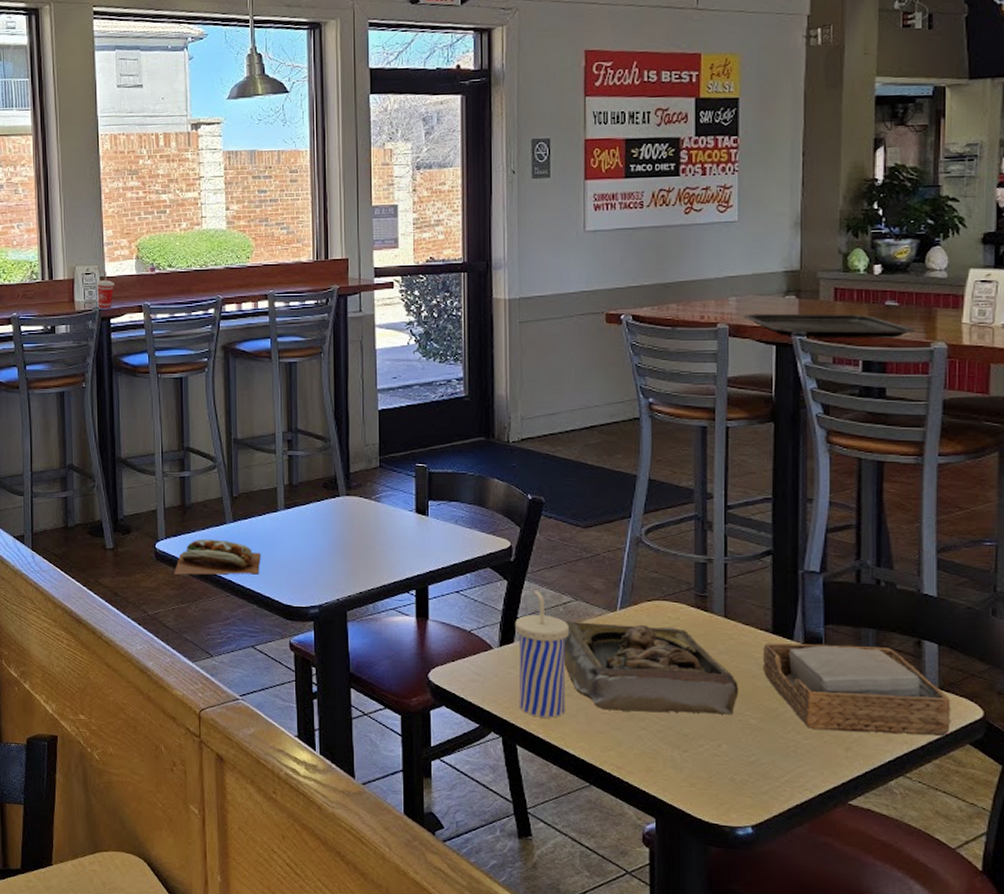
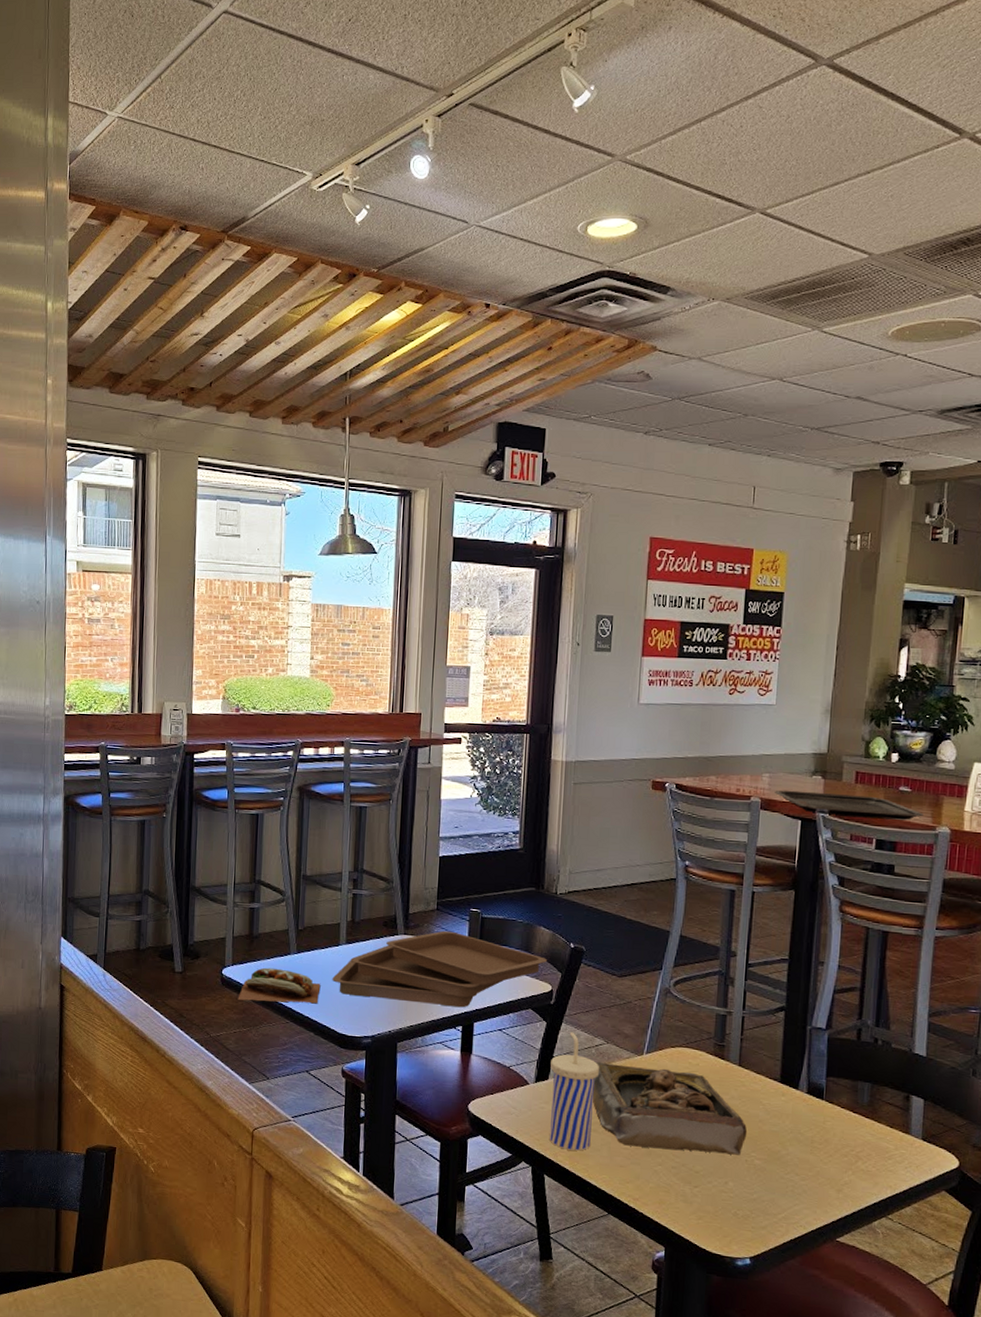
beverage cup: present [94,267,114,308] -> none [182,704,200,744]
tray: none [272,489,503,570] -> present [332,930,547,1008]
napkin holder: present [762,643,951,737] -> none [769,1091,932,1183]

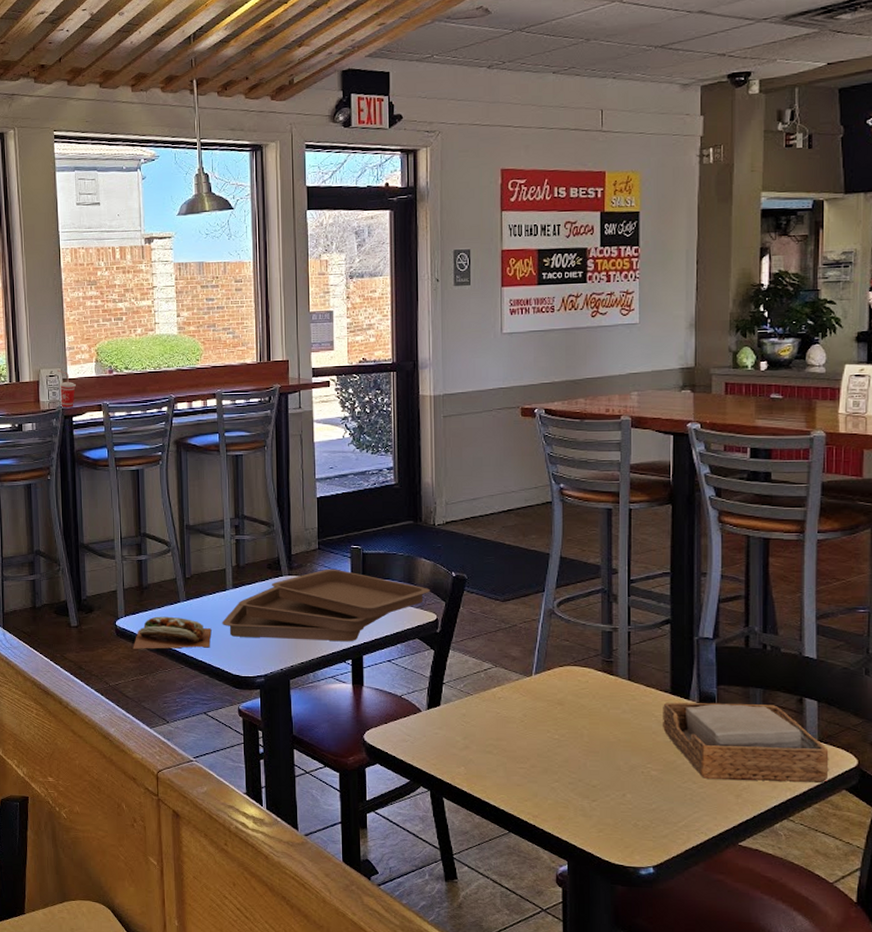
beverage cup: none [182,704,200,744] -> present [57,369,76,408]
beverage cup: present [549,1032,600,1151] -> none [441,658,491,773]
takeout container: present [592,1061,747,1155] -> none [484,685,640,767]
napkin holder: none [769,1091,932,1183] -> present [662,702,829,784]
tray: present [775,790,924,820] -> none [645,406,797,428]

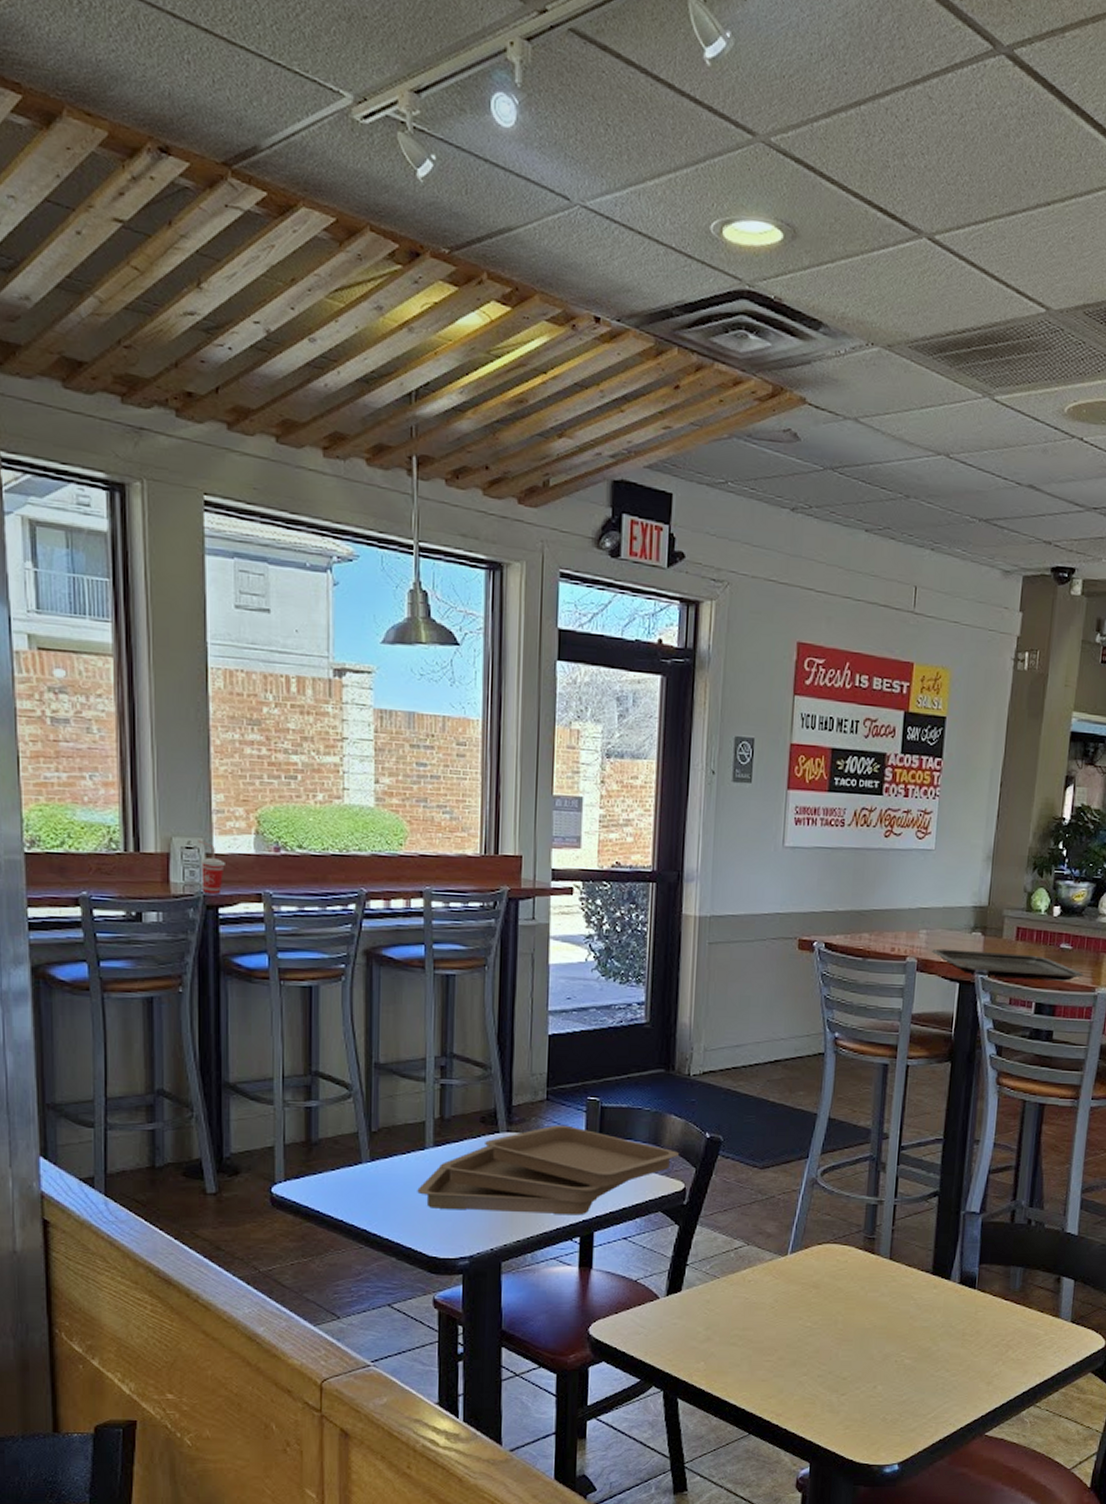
taco: present [133,616,212,649] -> none [294,1181,403,1224]
tray: none [645,406,797,428] -> present [932,948,1083,981]
napkin holder: present [662,702,829,784] -> none [920,1283,1080,1367]

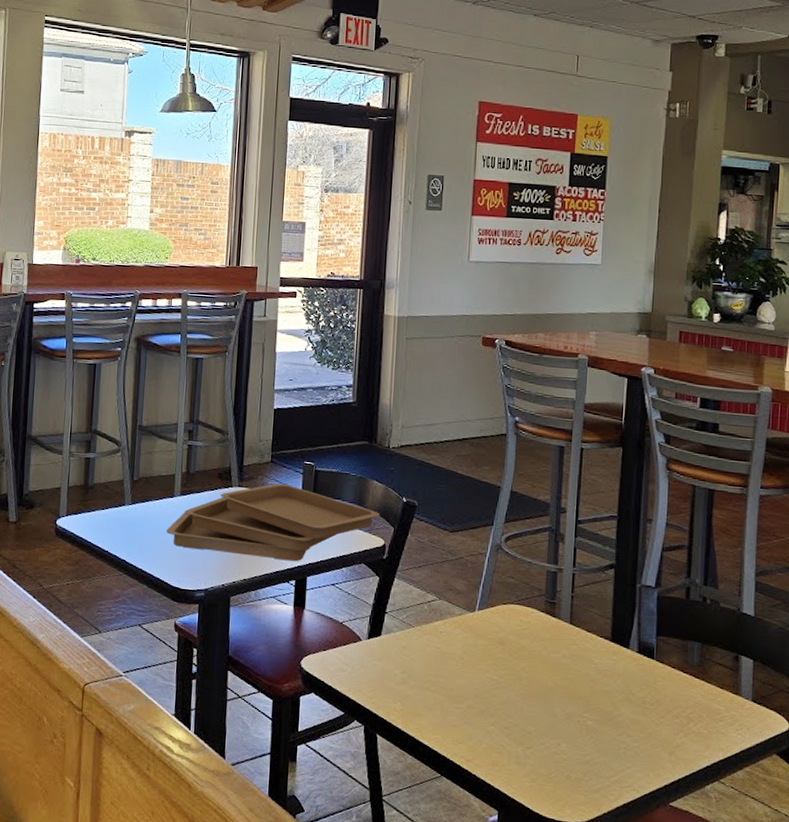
beverage cup: present [198,839,225,894] -> none [23,254,41,294]
tray: present [932,948,1083,981] -> none [601,348,746,380]

